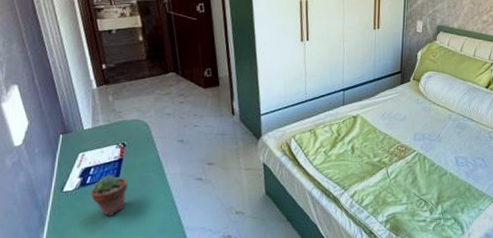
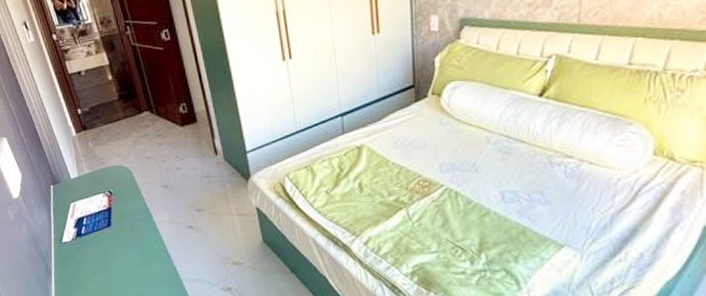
potted succulent: present [91,174,128,216] -> none [87,224,121,267]

